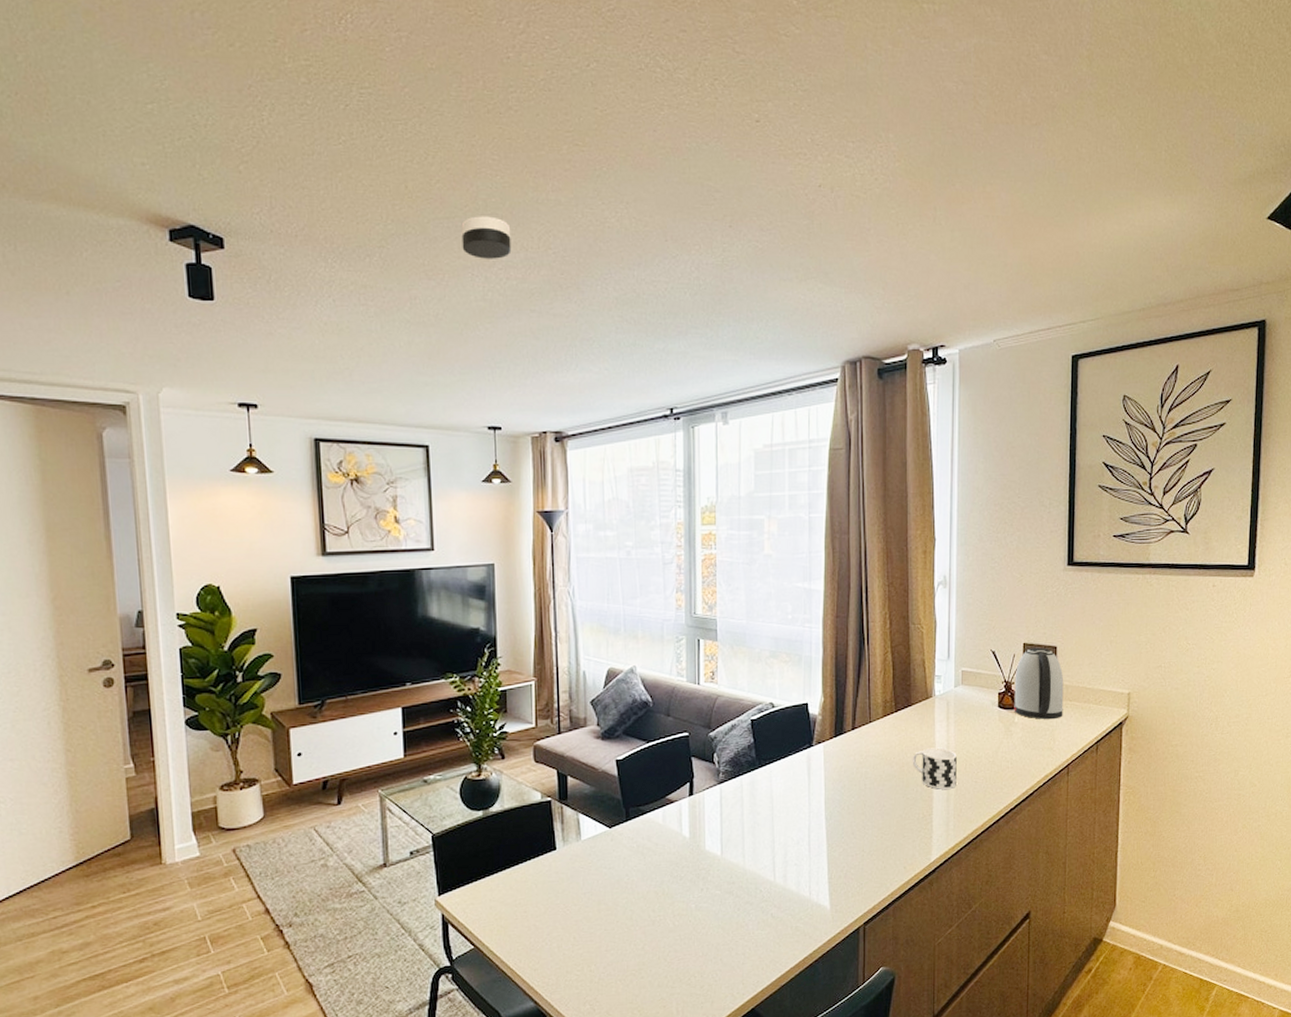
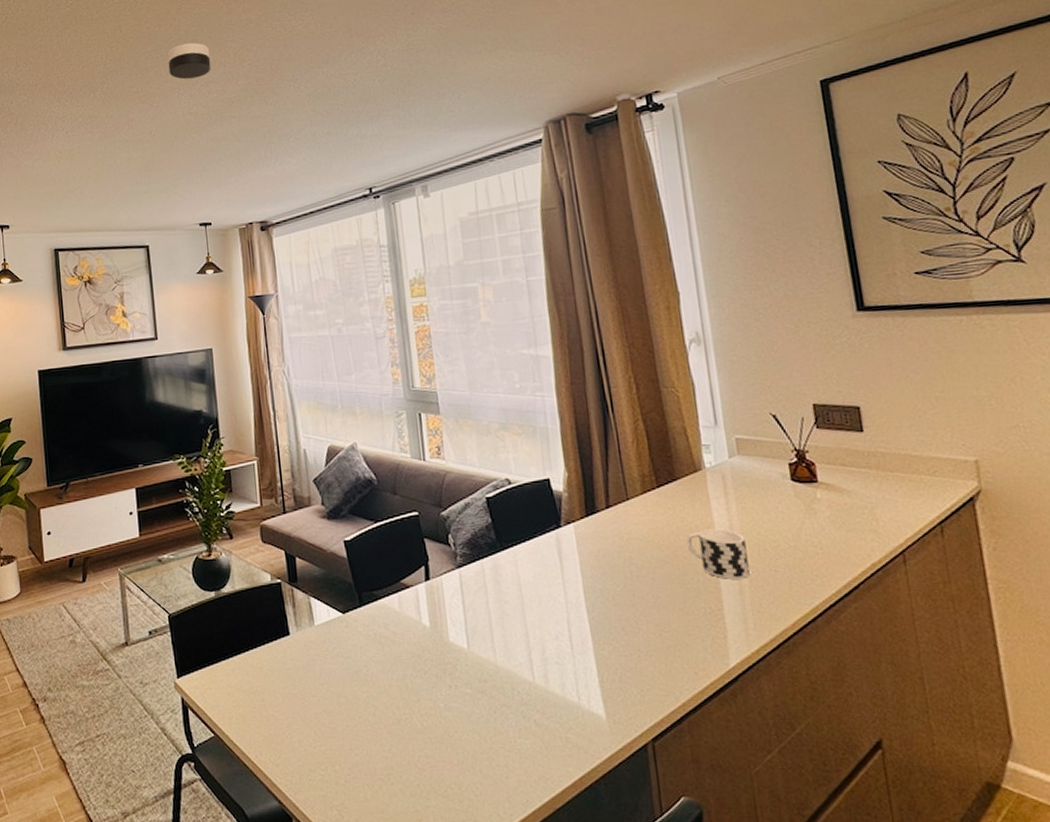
kettle: present [1014,647,1064,720] -> none [807,408,884,495]

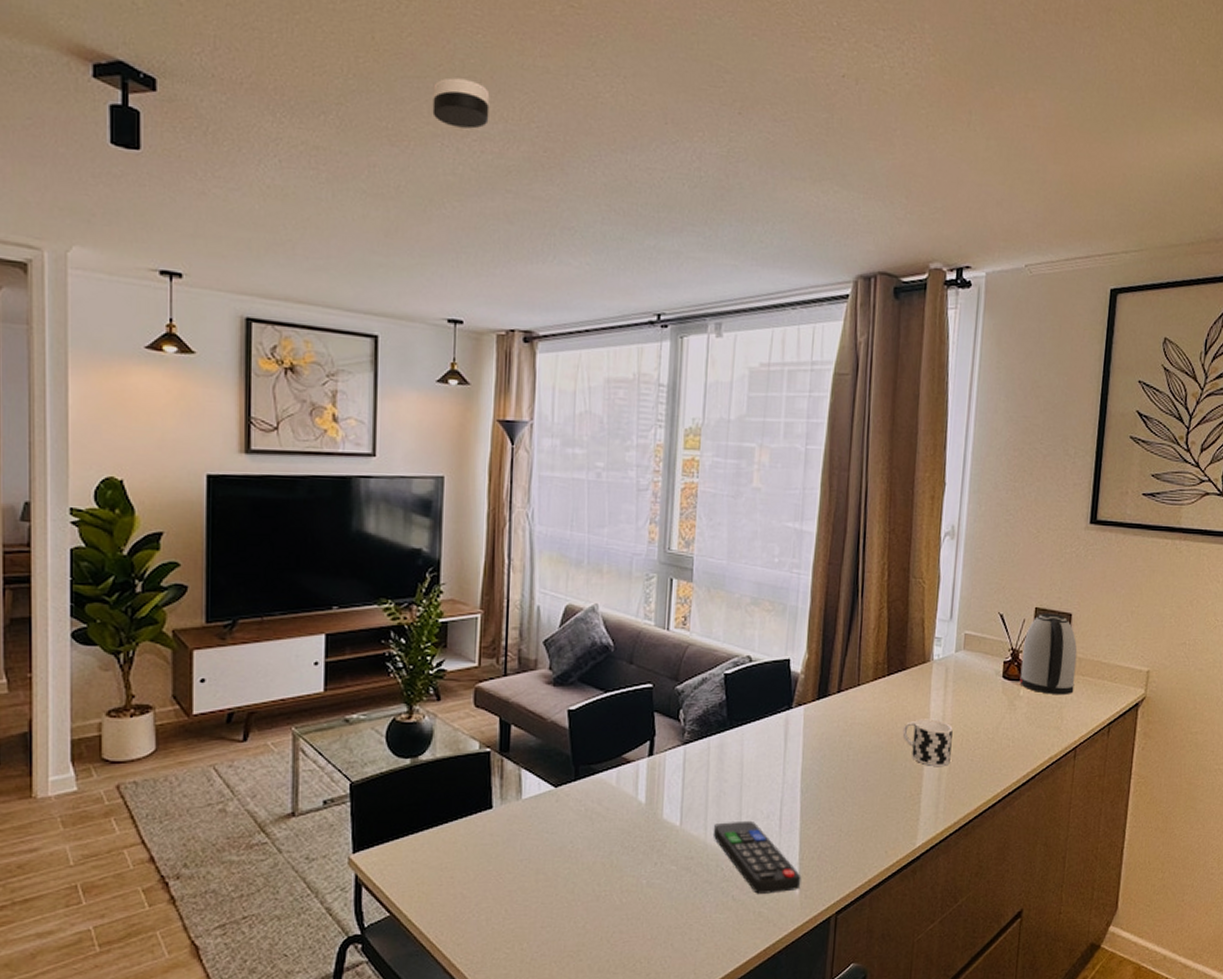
remote control: none [503,642,607,718] -> present [714,820,801,894]
kettle: none [807,408,884,495] -> present [1019,613,1078,696]

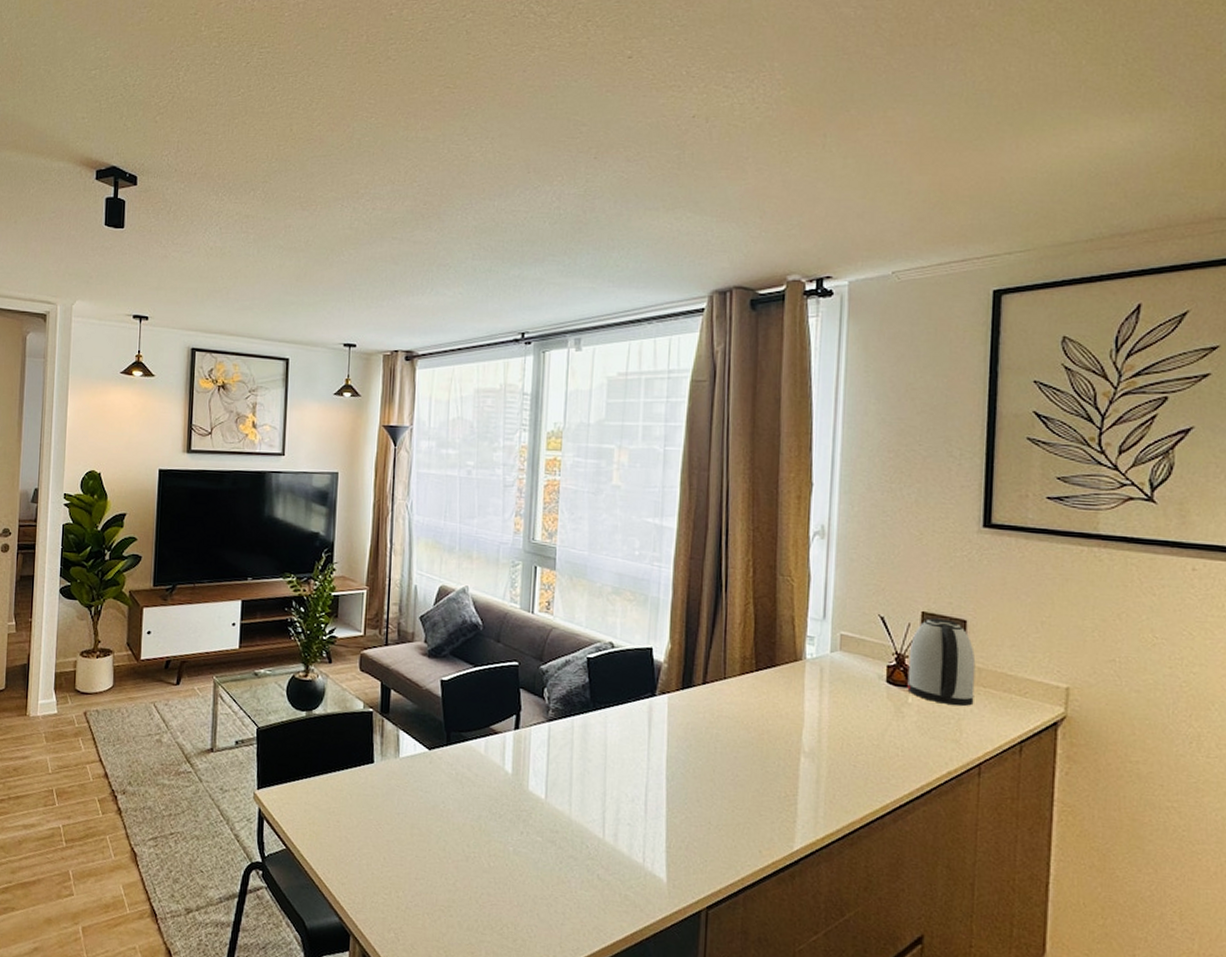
smoke detector: present [432,77,490,129] -> none [335,153,381,192]
remote control: present [714,820,801,894] -> none [578,800,669,879]
cup: present [902,718,953,766] -> none [774,717,831,769]

